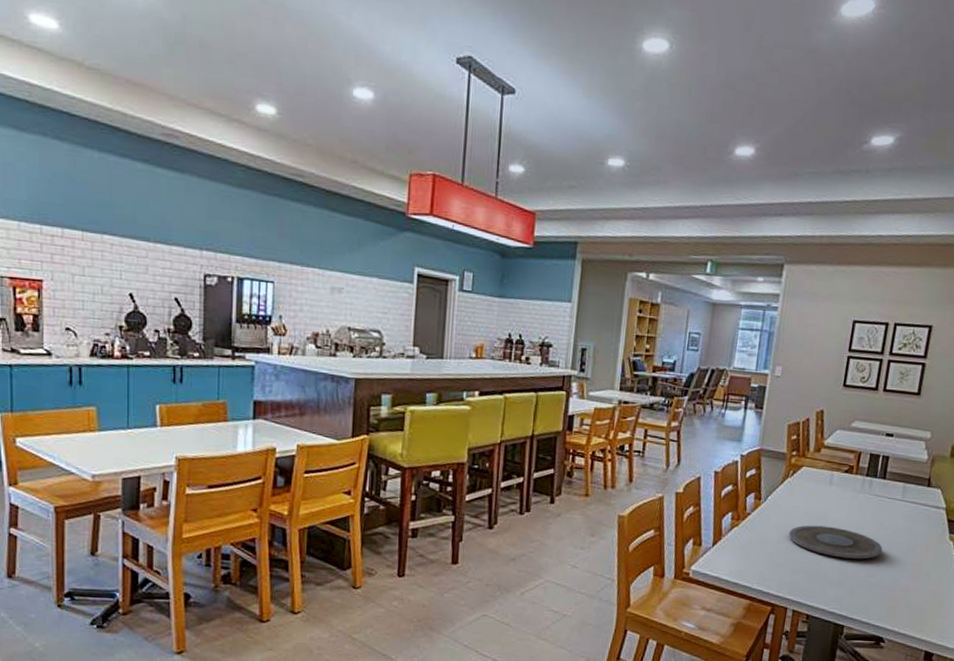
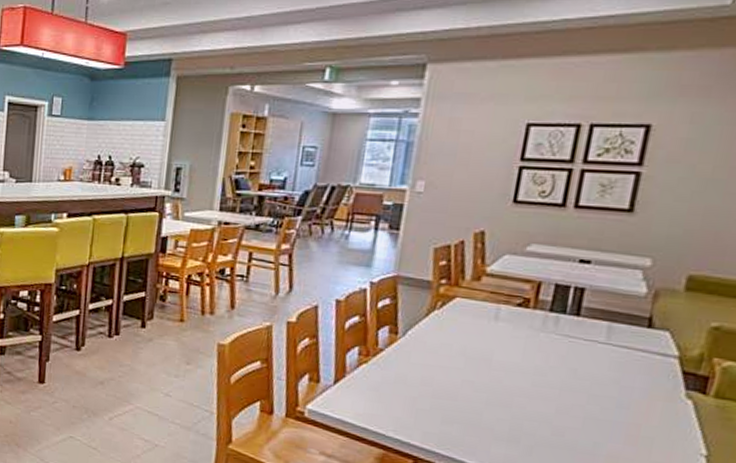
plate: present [788,525,883,559] -> none [436,367,577,413]

